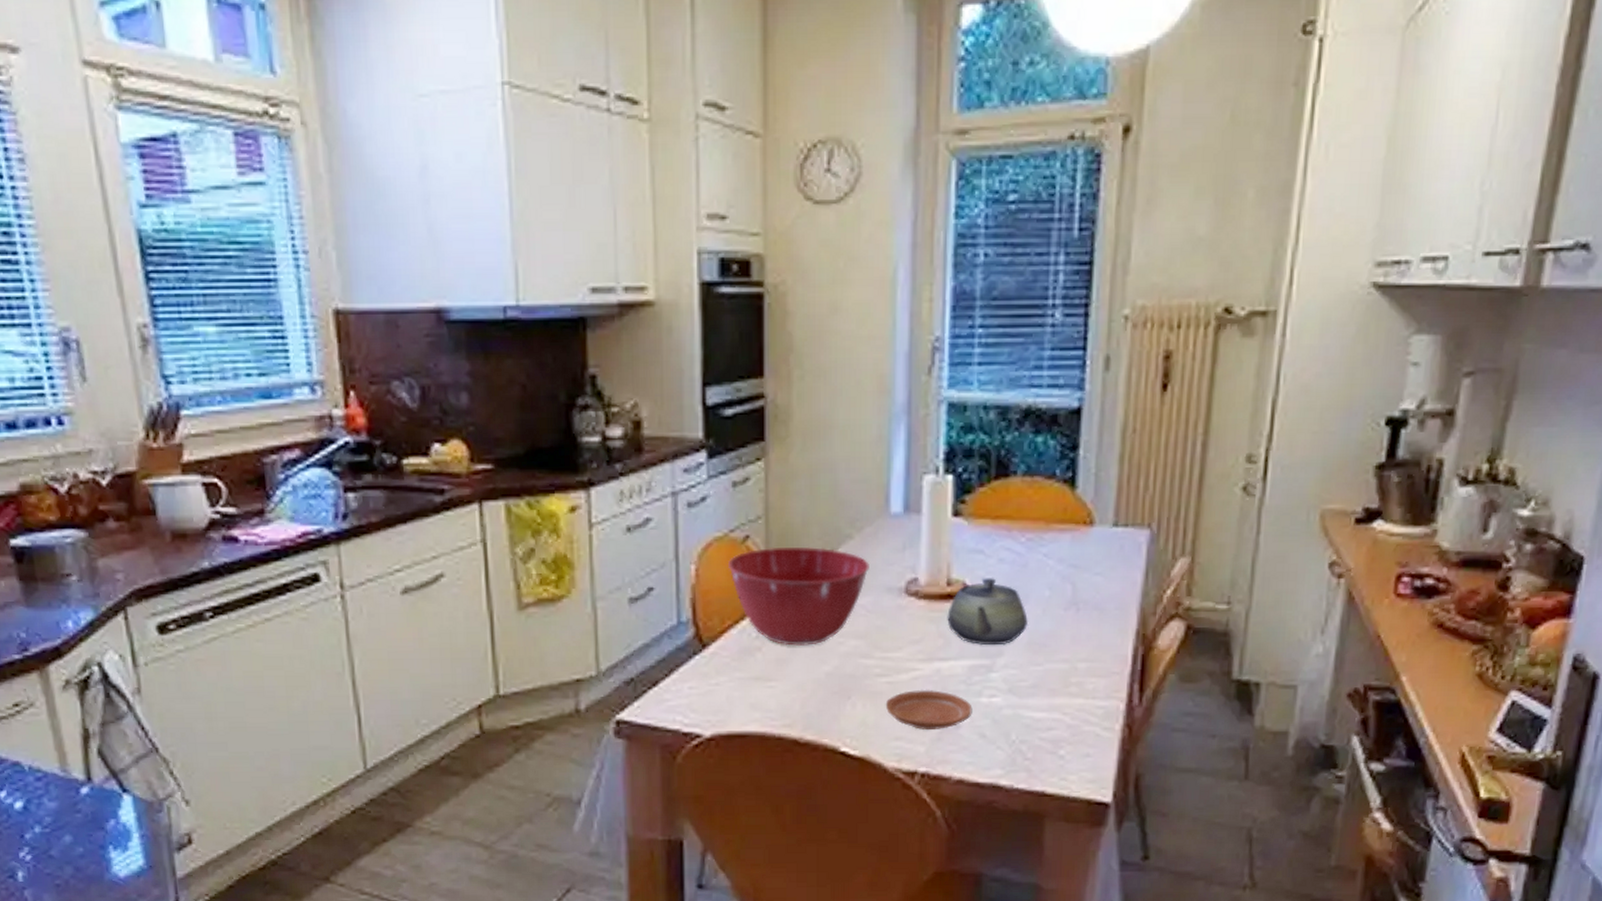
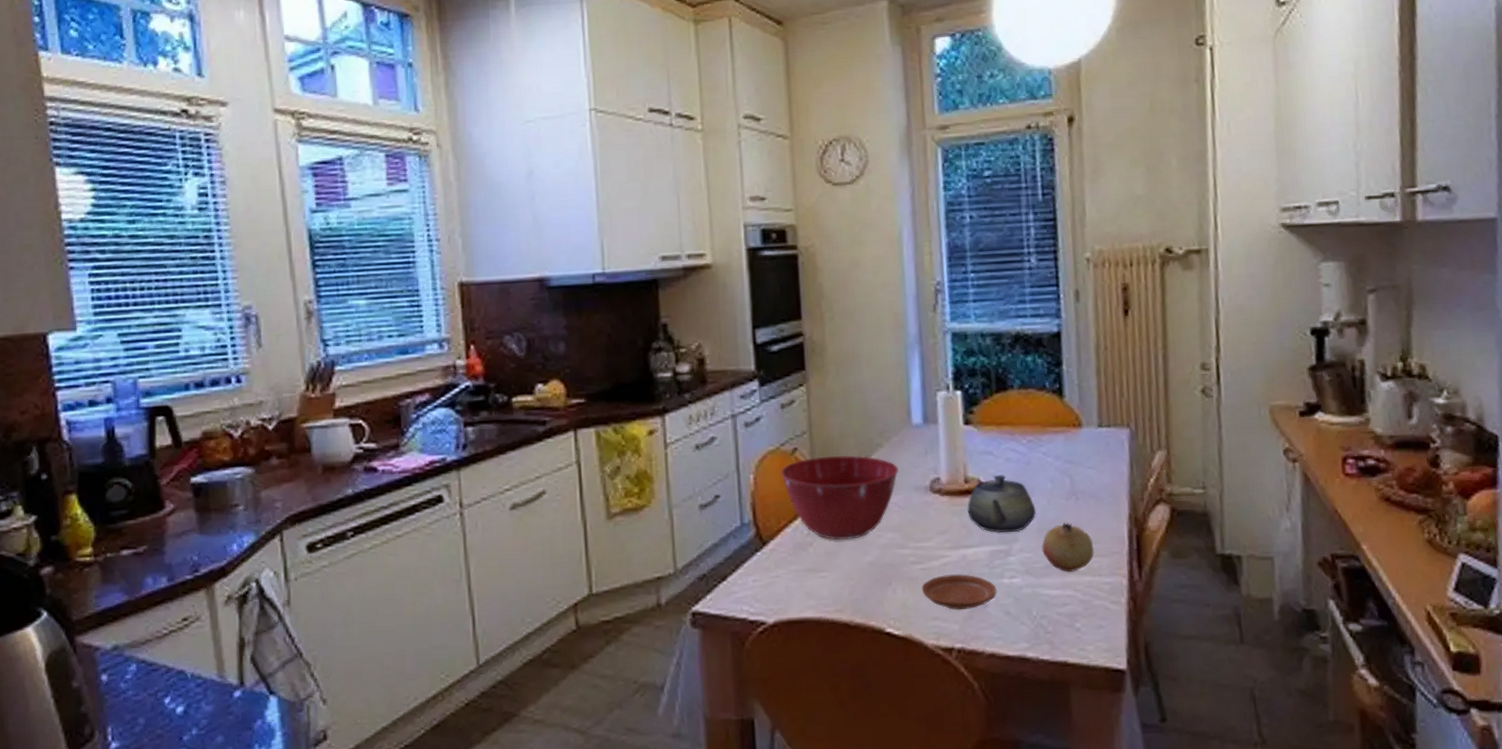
fruit: none [1030,637,1091,692] -> present [1042,523,1094,572]

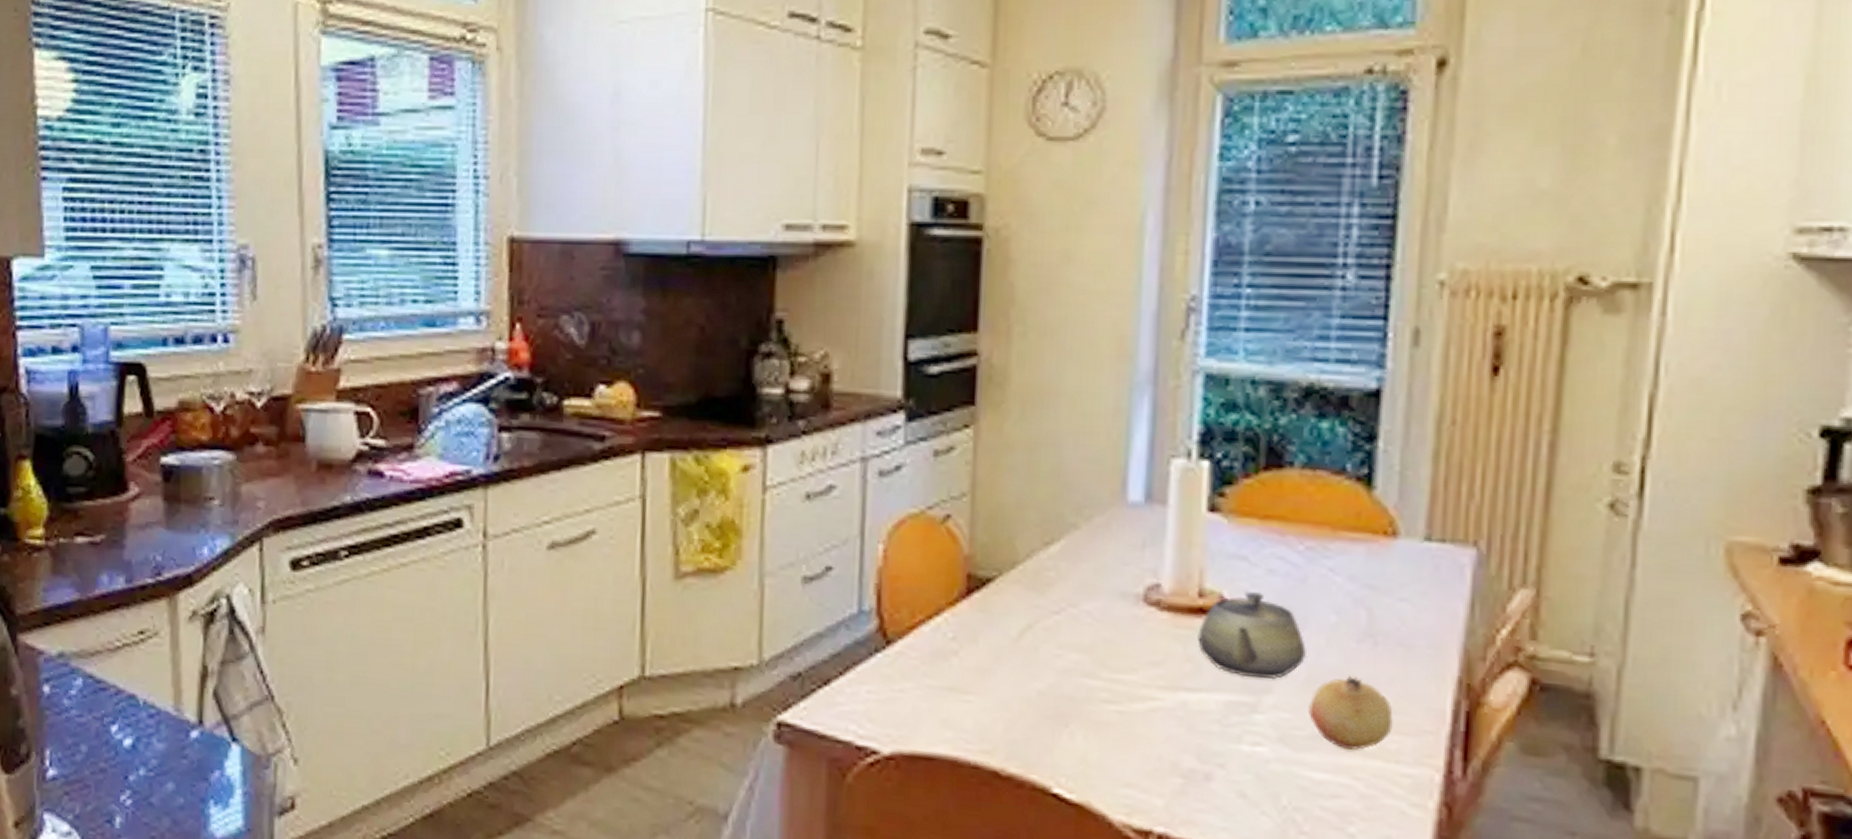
mixing bowl: present [781,455,899,540] -> none [923,530,1099,655]
plate: present [921,573,997,610] -> none [1113,724,1229,780]

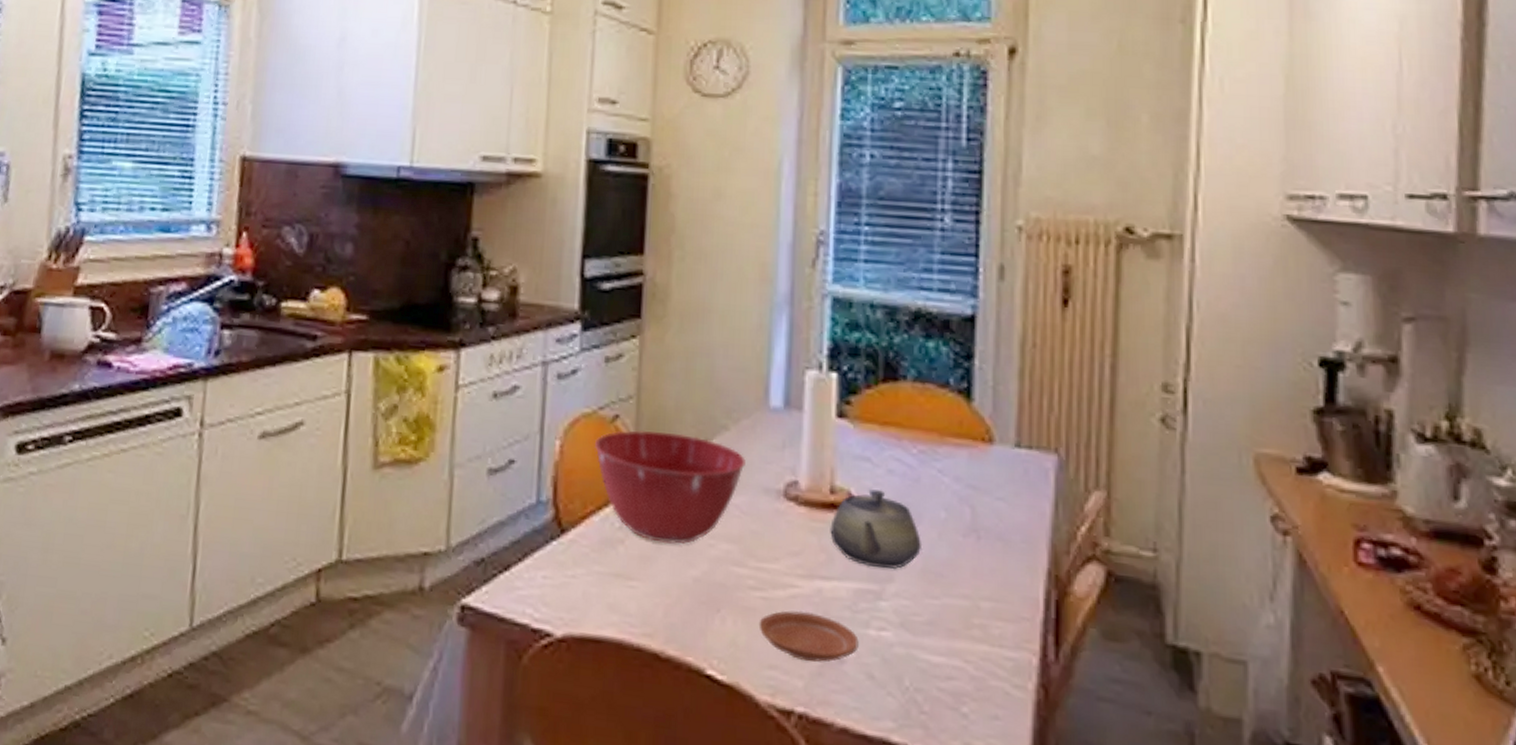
mixing bowl: none [923,530,1099,655] -> present [595,430,746,544]
plate: none [1113,724,1229,780] -> present [758,610,859,662]
fruit: present [1308,677,1393,750] -> none [925,568,996,635]

